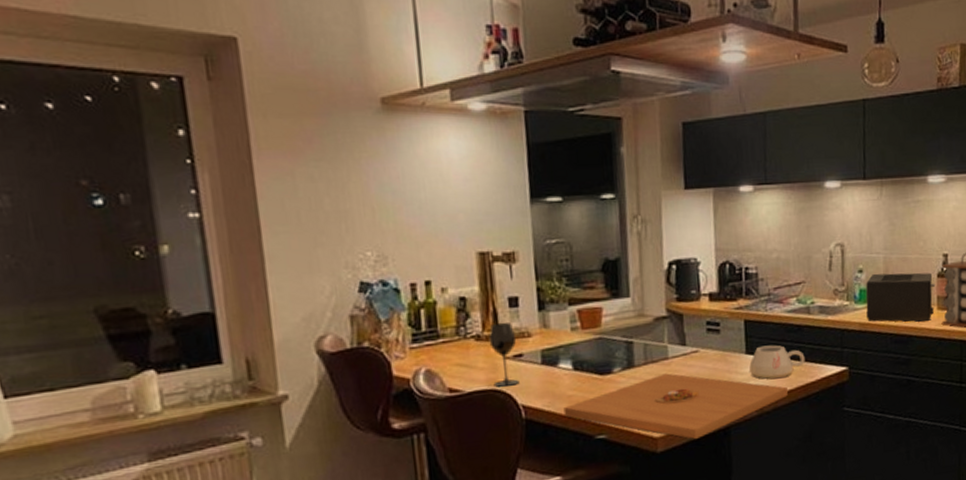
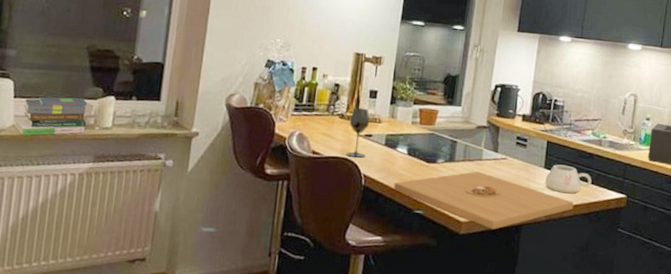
books: none [15,379,124,447] -> present [14,96,87,136]

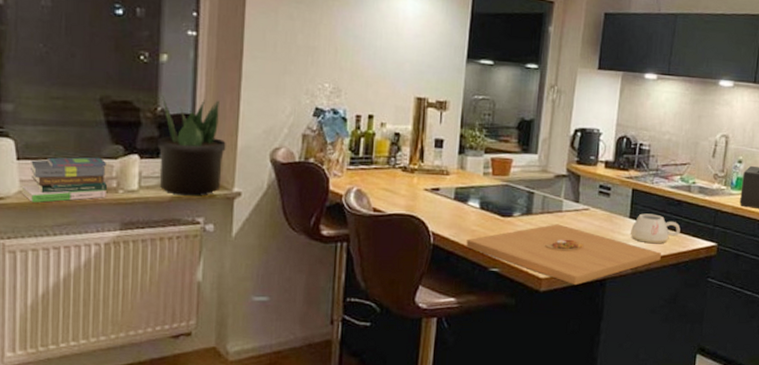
planter: none [130,45,189,134] -> present [157,95,226,196]
wineglass: present [346,107,370,158] -> none [411,158,436,214]

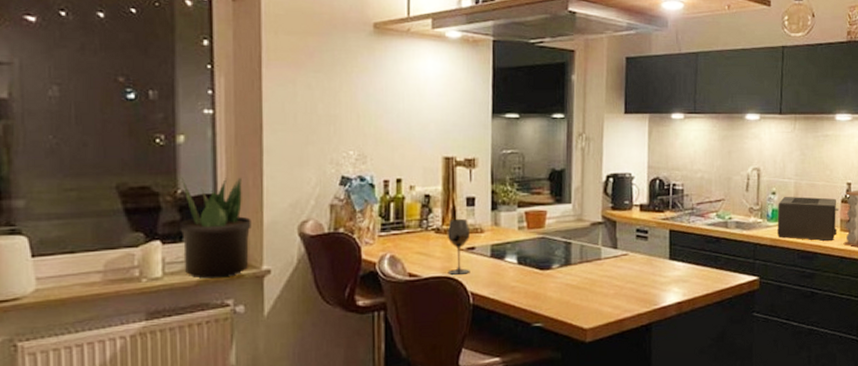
books: present [21,156,108,203] -> none [37,246,130,301]
wineglass: none [411,158,436,214] -> present [447,218,470,275]
platter: present [466,224,662,285] -> none [506,272,705,332]
cup: present [630,213,681,244] -> none [671,253,721,284]

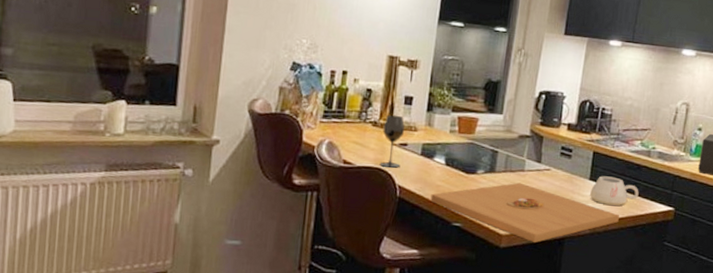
planter: present [180,177,252,279] -> none [143,45,208,142]
platter: none [506,272,705,332] -> present [430,182,620,243]
cup: none [671,253,721,284] -> present [589,176,639,207]

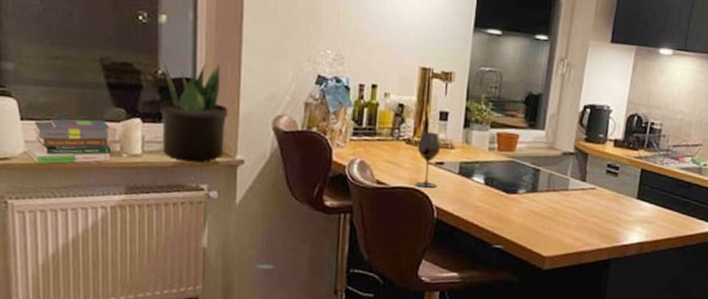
books: none [15,99,96,143] -> present [26,118,112,165]
planter: none [143,45,208,142] -> present [159,57,228,162]
platter: present [430,182,620,243] -> none [470,202,669,264]
cup: present [589,176,639,207] -> none [636,194,689,227]

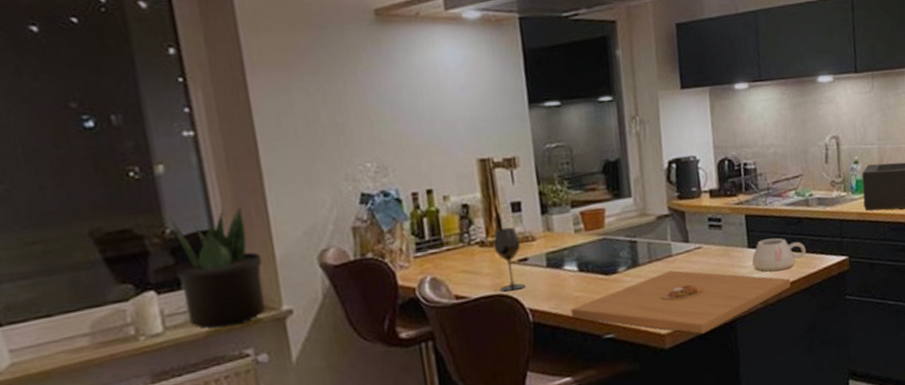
books: present [26,118,112,165] -> none [12,302,125,375]
platter: none [470,202,669,264] -> present [570,270,791,334]
cup: none [636,194,689,227] -> present [751,238,806,272]

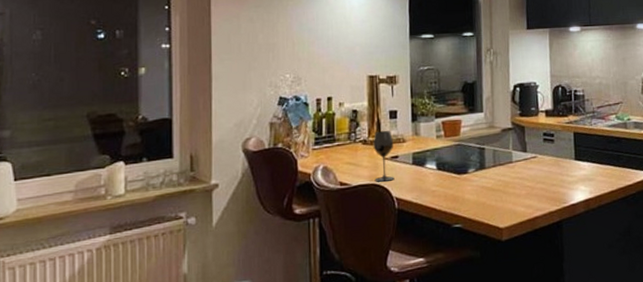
planter: present [166,207,265,328] -> none [140,102,202,194]
platter: present [570,270,791,334] -> none [428,174,610,230]
cup: present [751,238,806,272] -> none [577,153,624,182]

